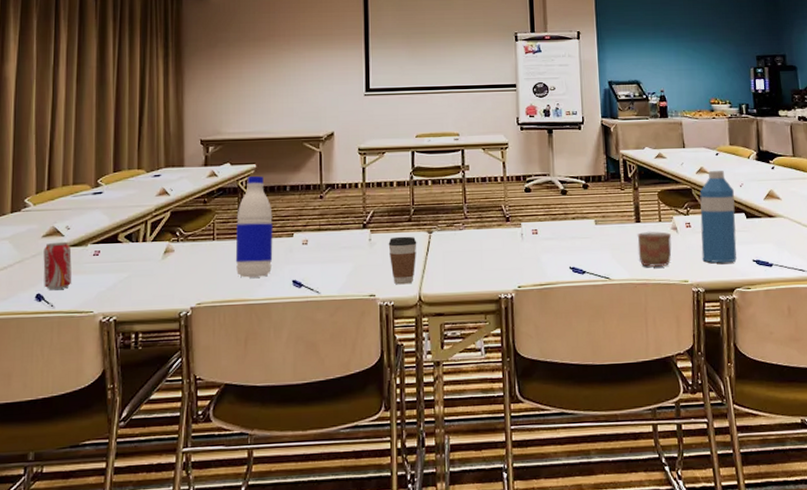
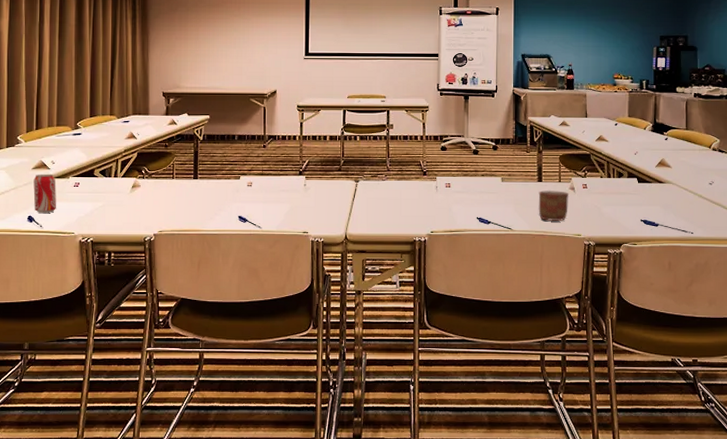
water bottle: present [235,175,273,278] -> none [191,125,223,212]
coffee cup: present [388,236,417,285] -> none [320,183,345,225]
water bottle: present [699,171,737,263] -> none [595,139,630,221]

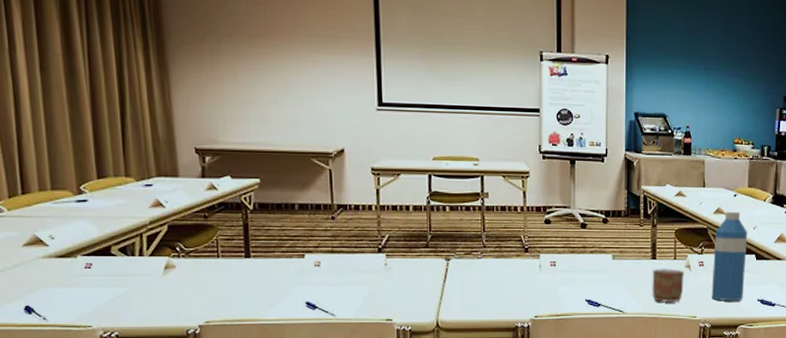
beverage can: present [33,174,56,213] -> none [26,252,63,302]
water bottle: none [595,139,630,221] -> present [711,212,748,301]

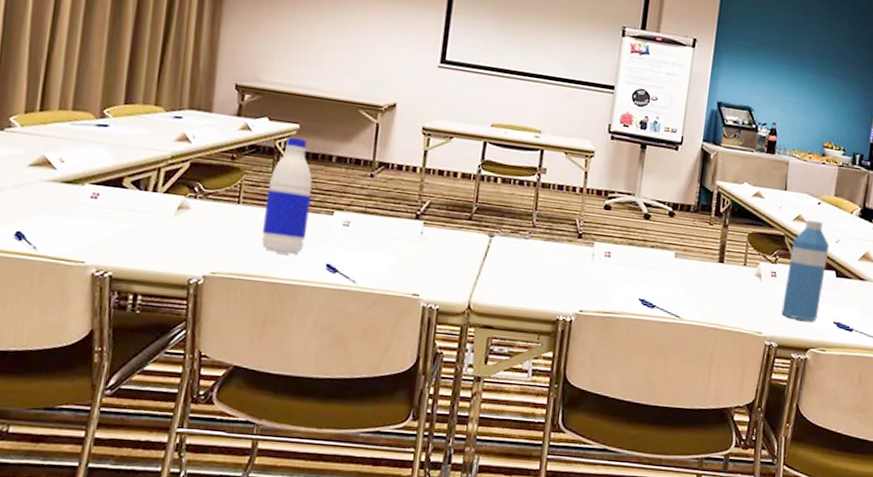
water bottle: none [242,191,284,298] -> present [262,137,313,255]
mug: present [652,269,684,302] -> none [715,274,753,314]

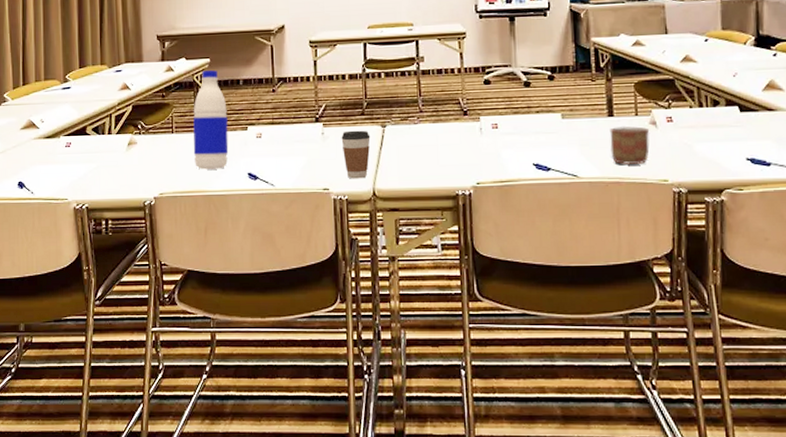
coffee cup: none [441,234,475,289] -> present [341,130,371,179]
mug: none [715,274,753,314] -> present [609,126,650,164]
water bottle: present [781,220,830,321] -> none [684,59,727,162]

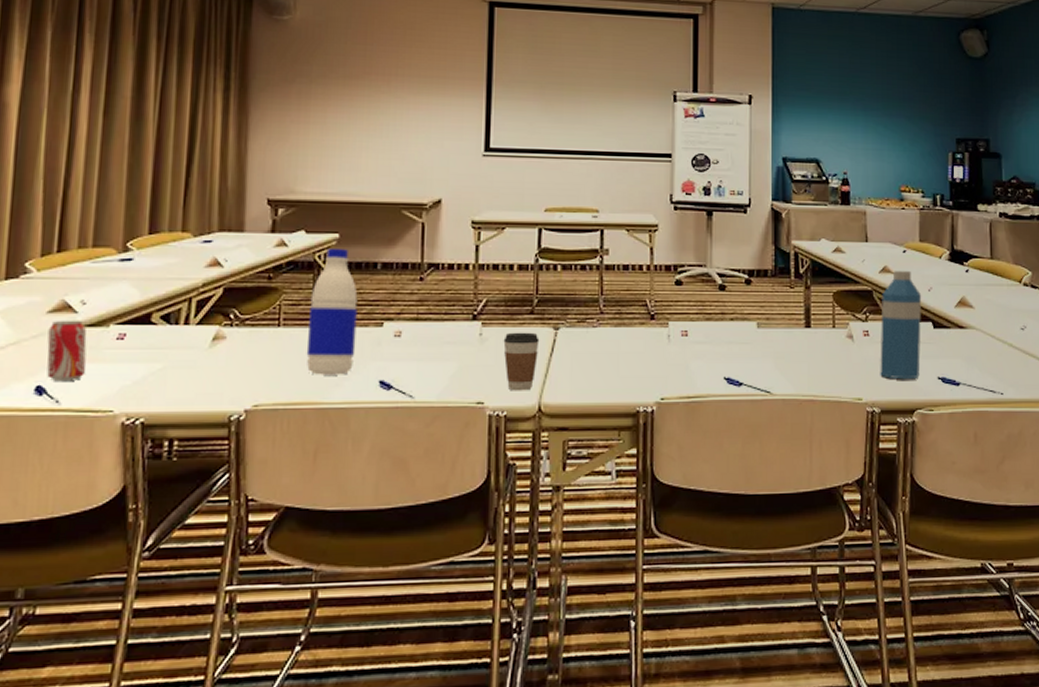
beverage can: none [22,133,47,178] -> present [47,320,87,381]
mug: present [609,126,650,164] -> none [806,339,845,381]
water bottle: none [684,59,727,162] -> present [880,271,922,380]

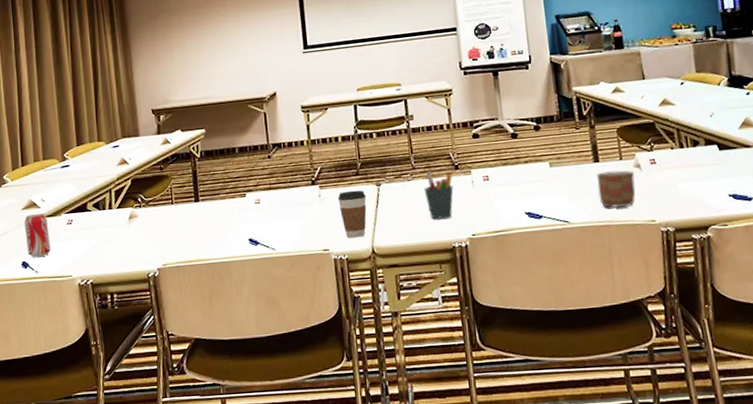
water bottle: present [306,247,358,375] -> none [191,140,229,238]
pen holder: none [611,318,646,376] -> present [424,171,454,219]
mug: none [806,339,845,381] -> present [596,170,636,208]
water bottle: present [880,271,922,380] -> none [664,101,710,200]

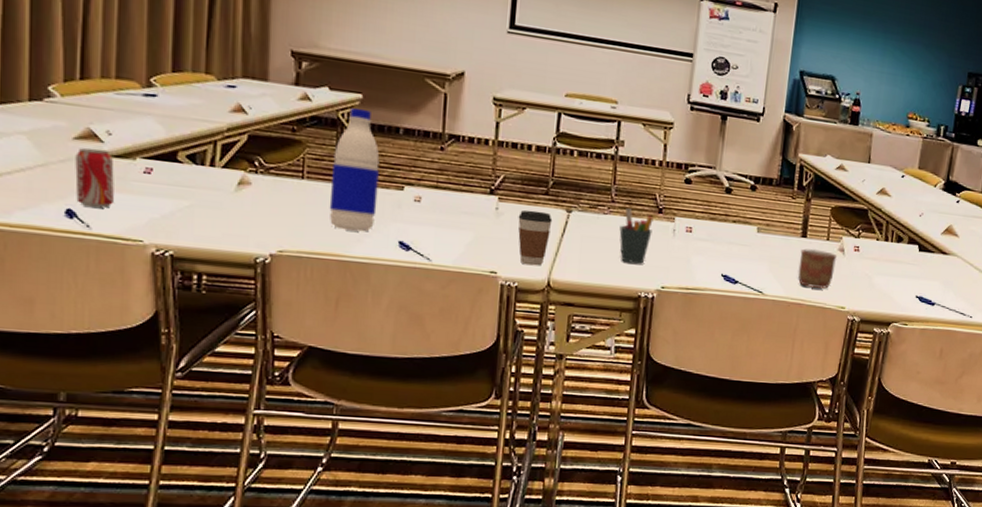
water bottle: none [191,140,229,238] -> present [329,107,380,232]

